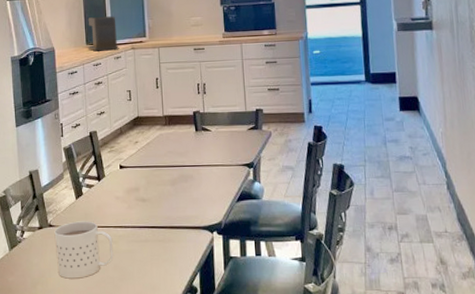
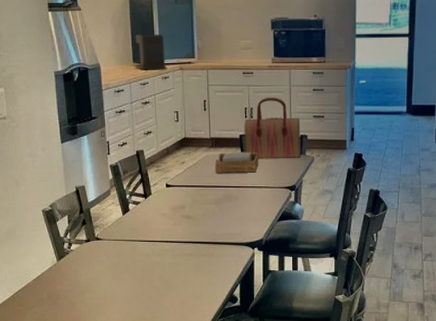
mug: present [54,221,115,279] -> none [101,235,160,288]
napkin holder: none [169,128,214,152] -> present [215,151,259,173]
handbag: none [197,71,257,136] -> present [244,97,301,159]

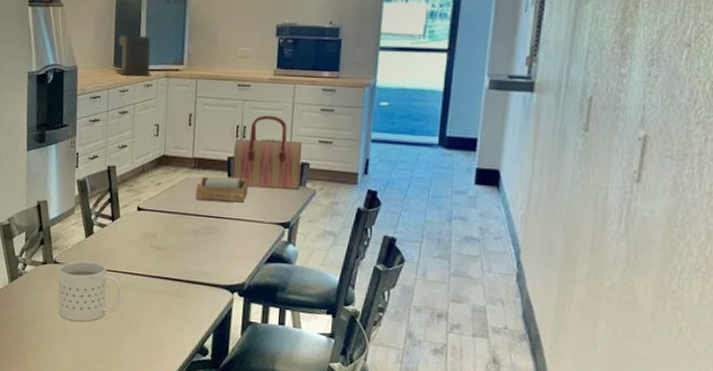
mug: none [101,235,160,288] -> present [58,261,122,322]

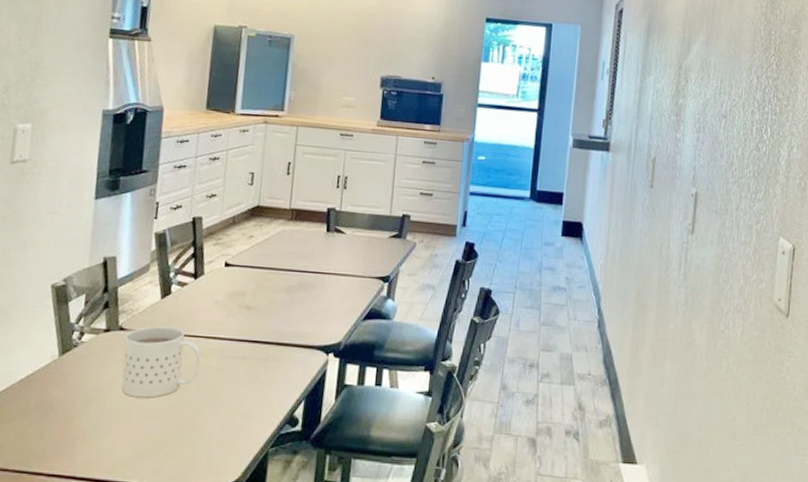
coffee maker: present [115,35,151,76] -> none [207,76,249,121]
napkin holder: present [196,176,249,203] -> none [291,228,349,257]
handbag: present [232,115,303,190] -> none [332,165,404,242]

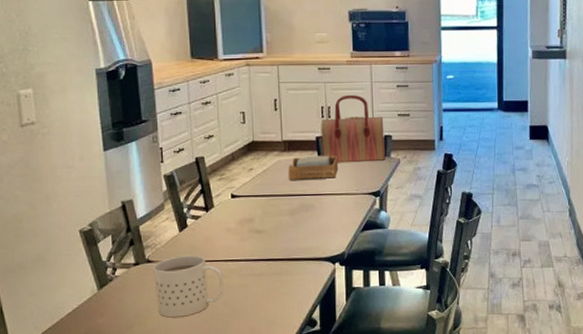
napkin holder: none [291,228,349,257] -> present [289,155,339,180]
handbag: none [332,165,404,242] -> present [321,94,385,163]

